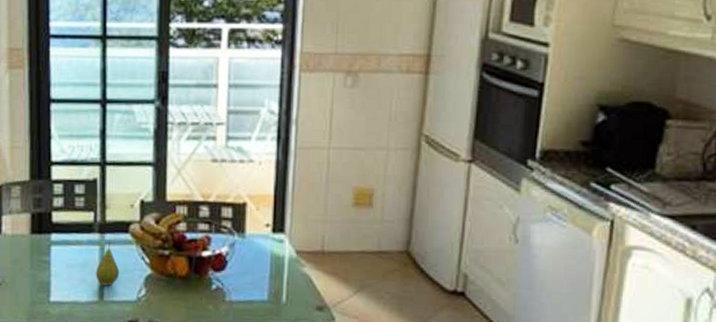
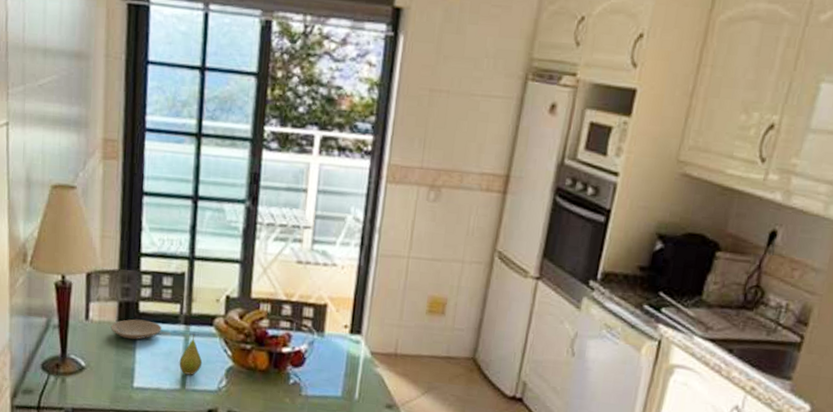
plate: none [24,230,76,252] -> present [110,319,162,340]

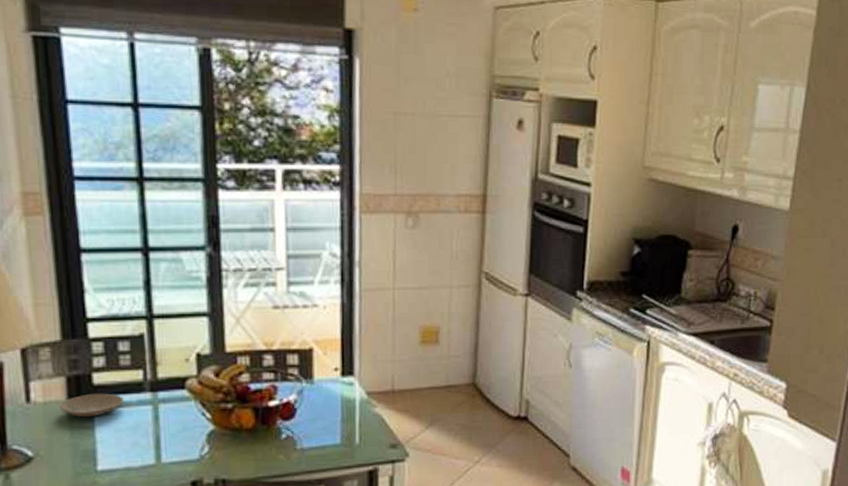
fruit: present [179,334,203,375] -> none [150,401,178,447]

